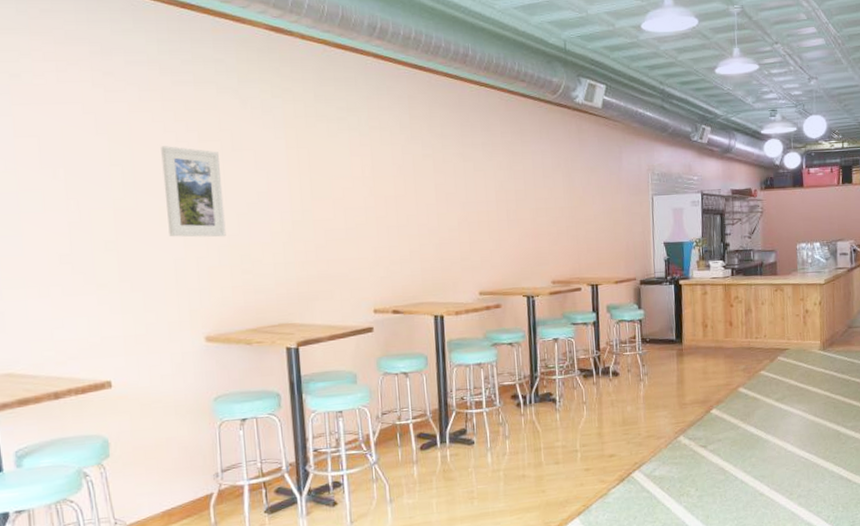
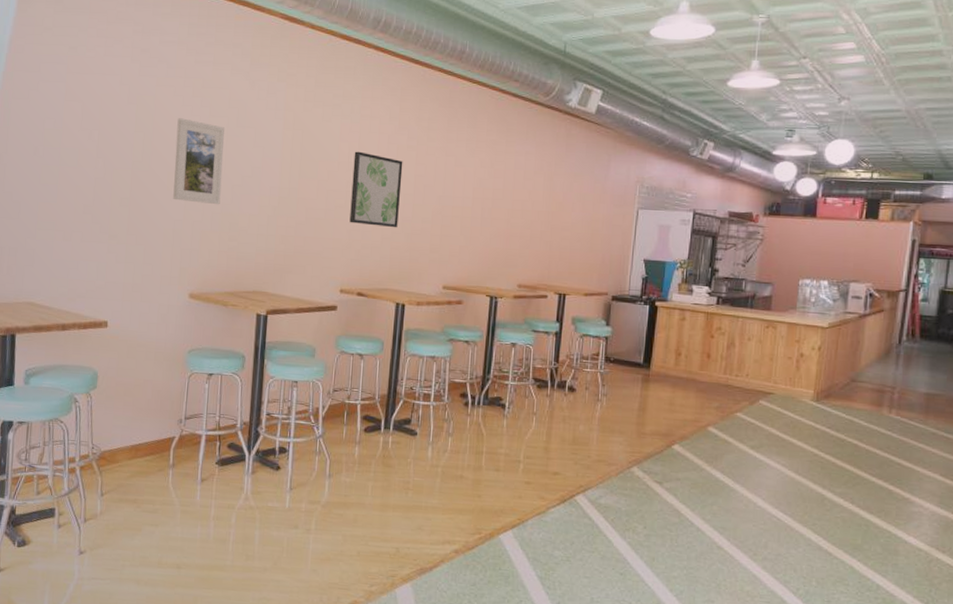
wall art: none [368,165,425,240] -> present [349,151,403,228]

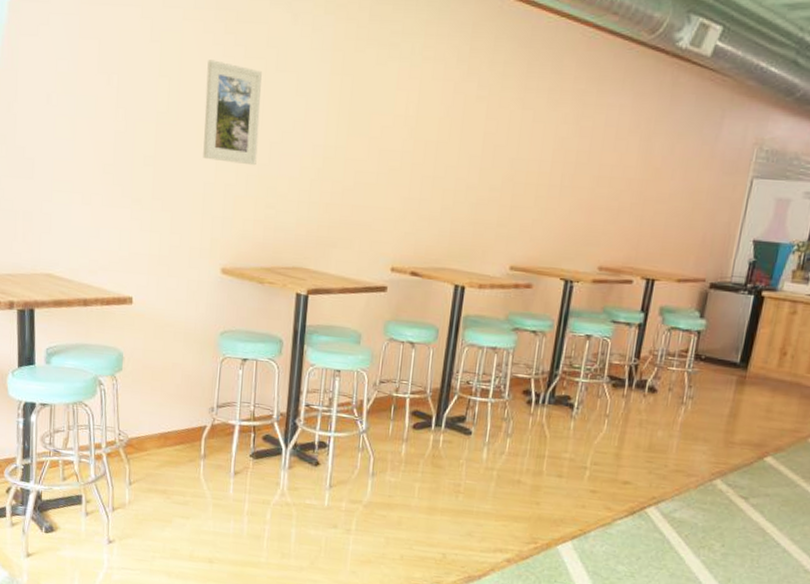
wall art: present [349,151,403,228] -> none [404,102,471,197]

